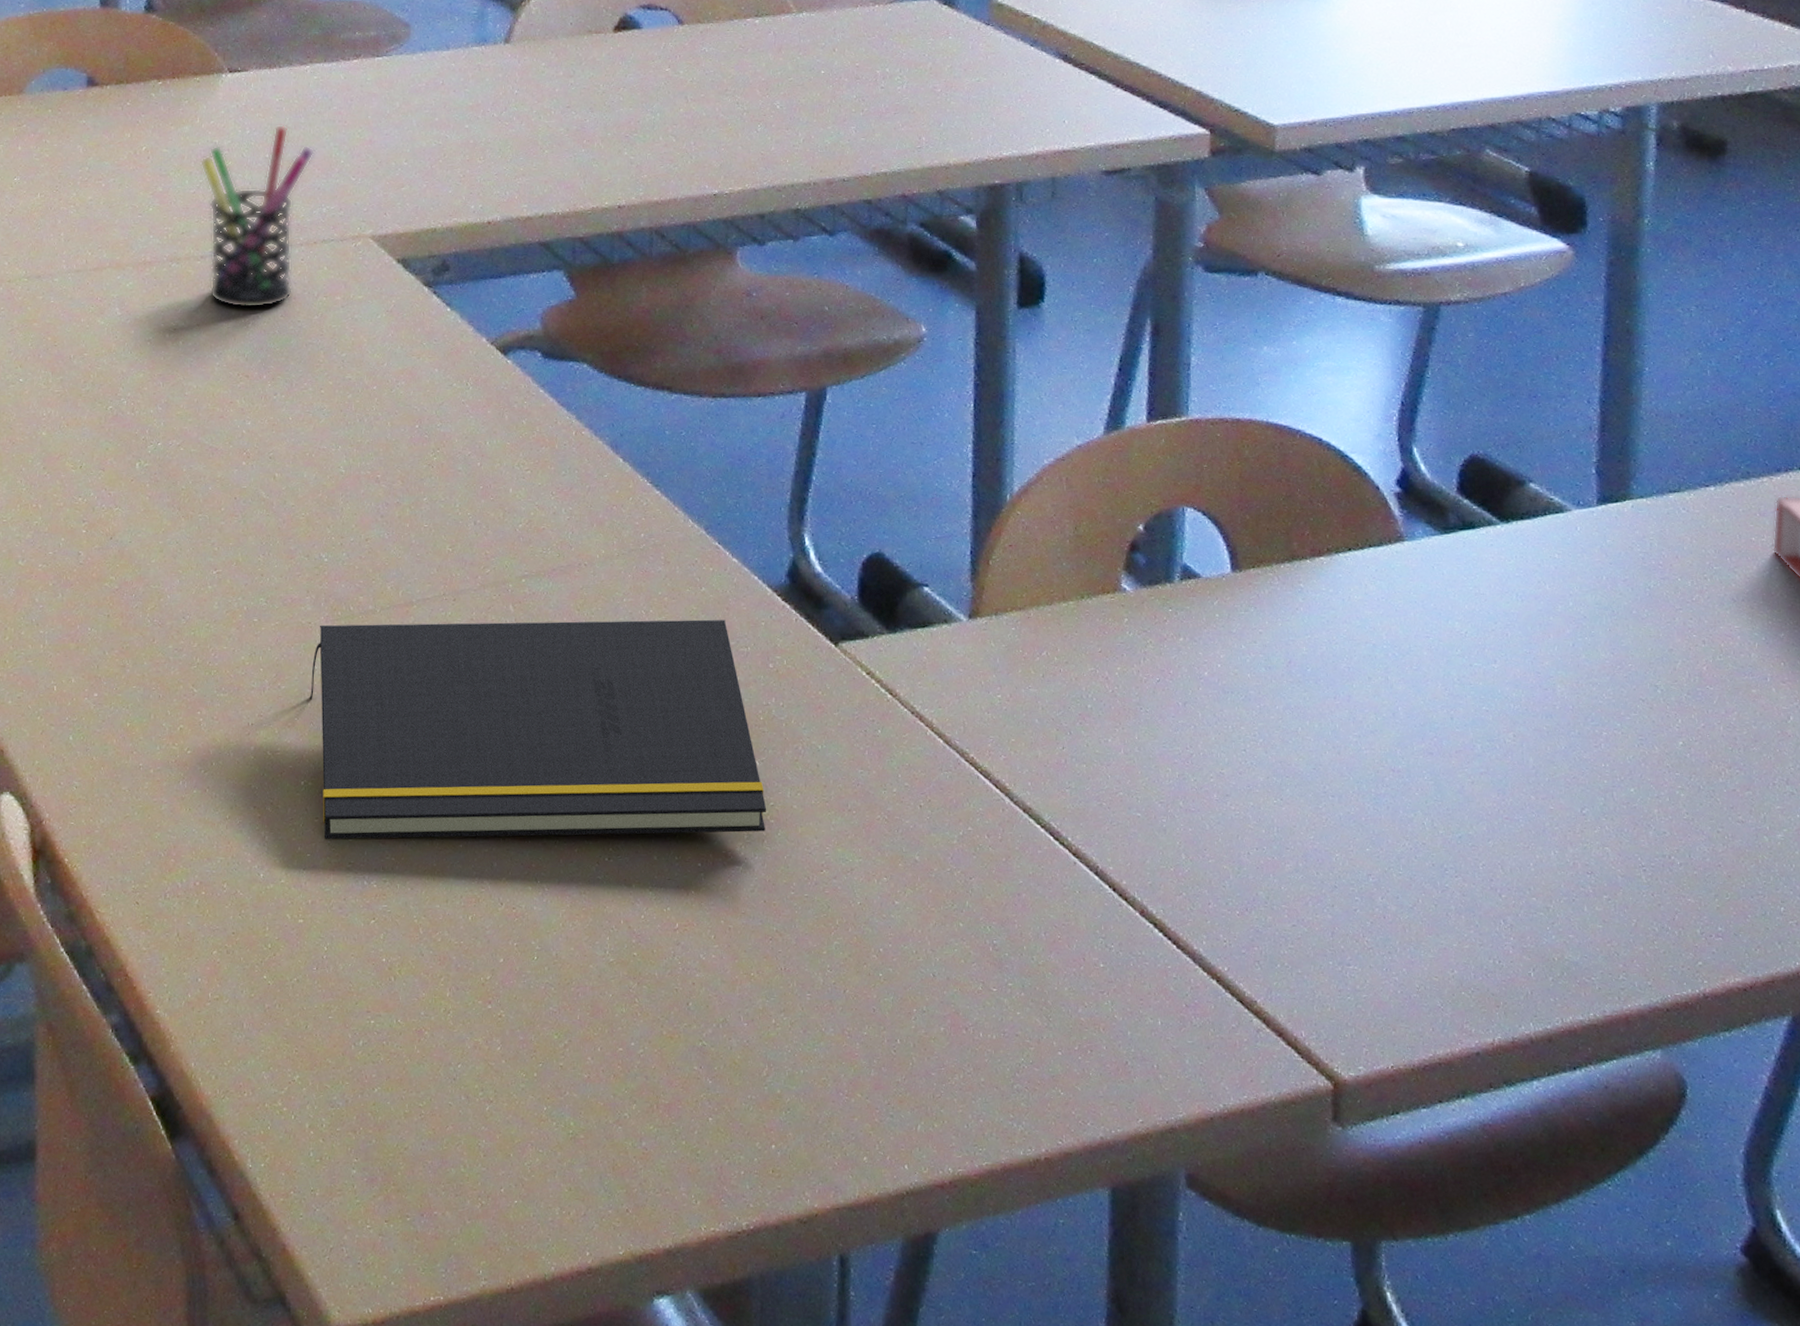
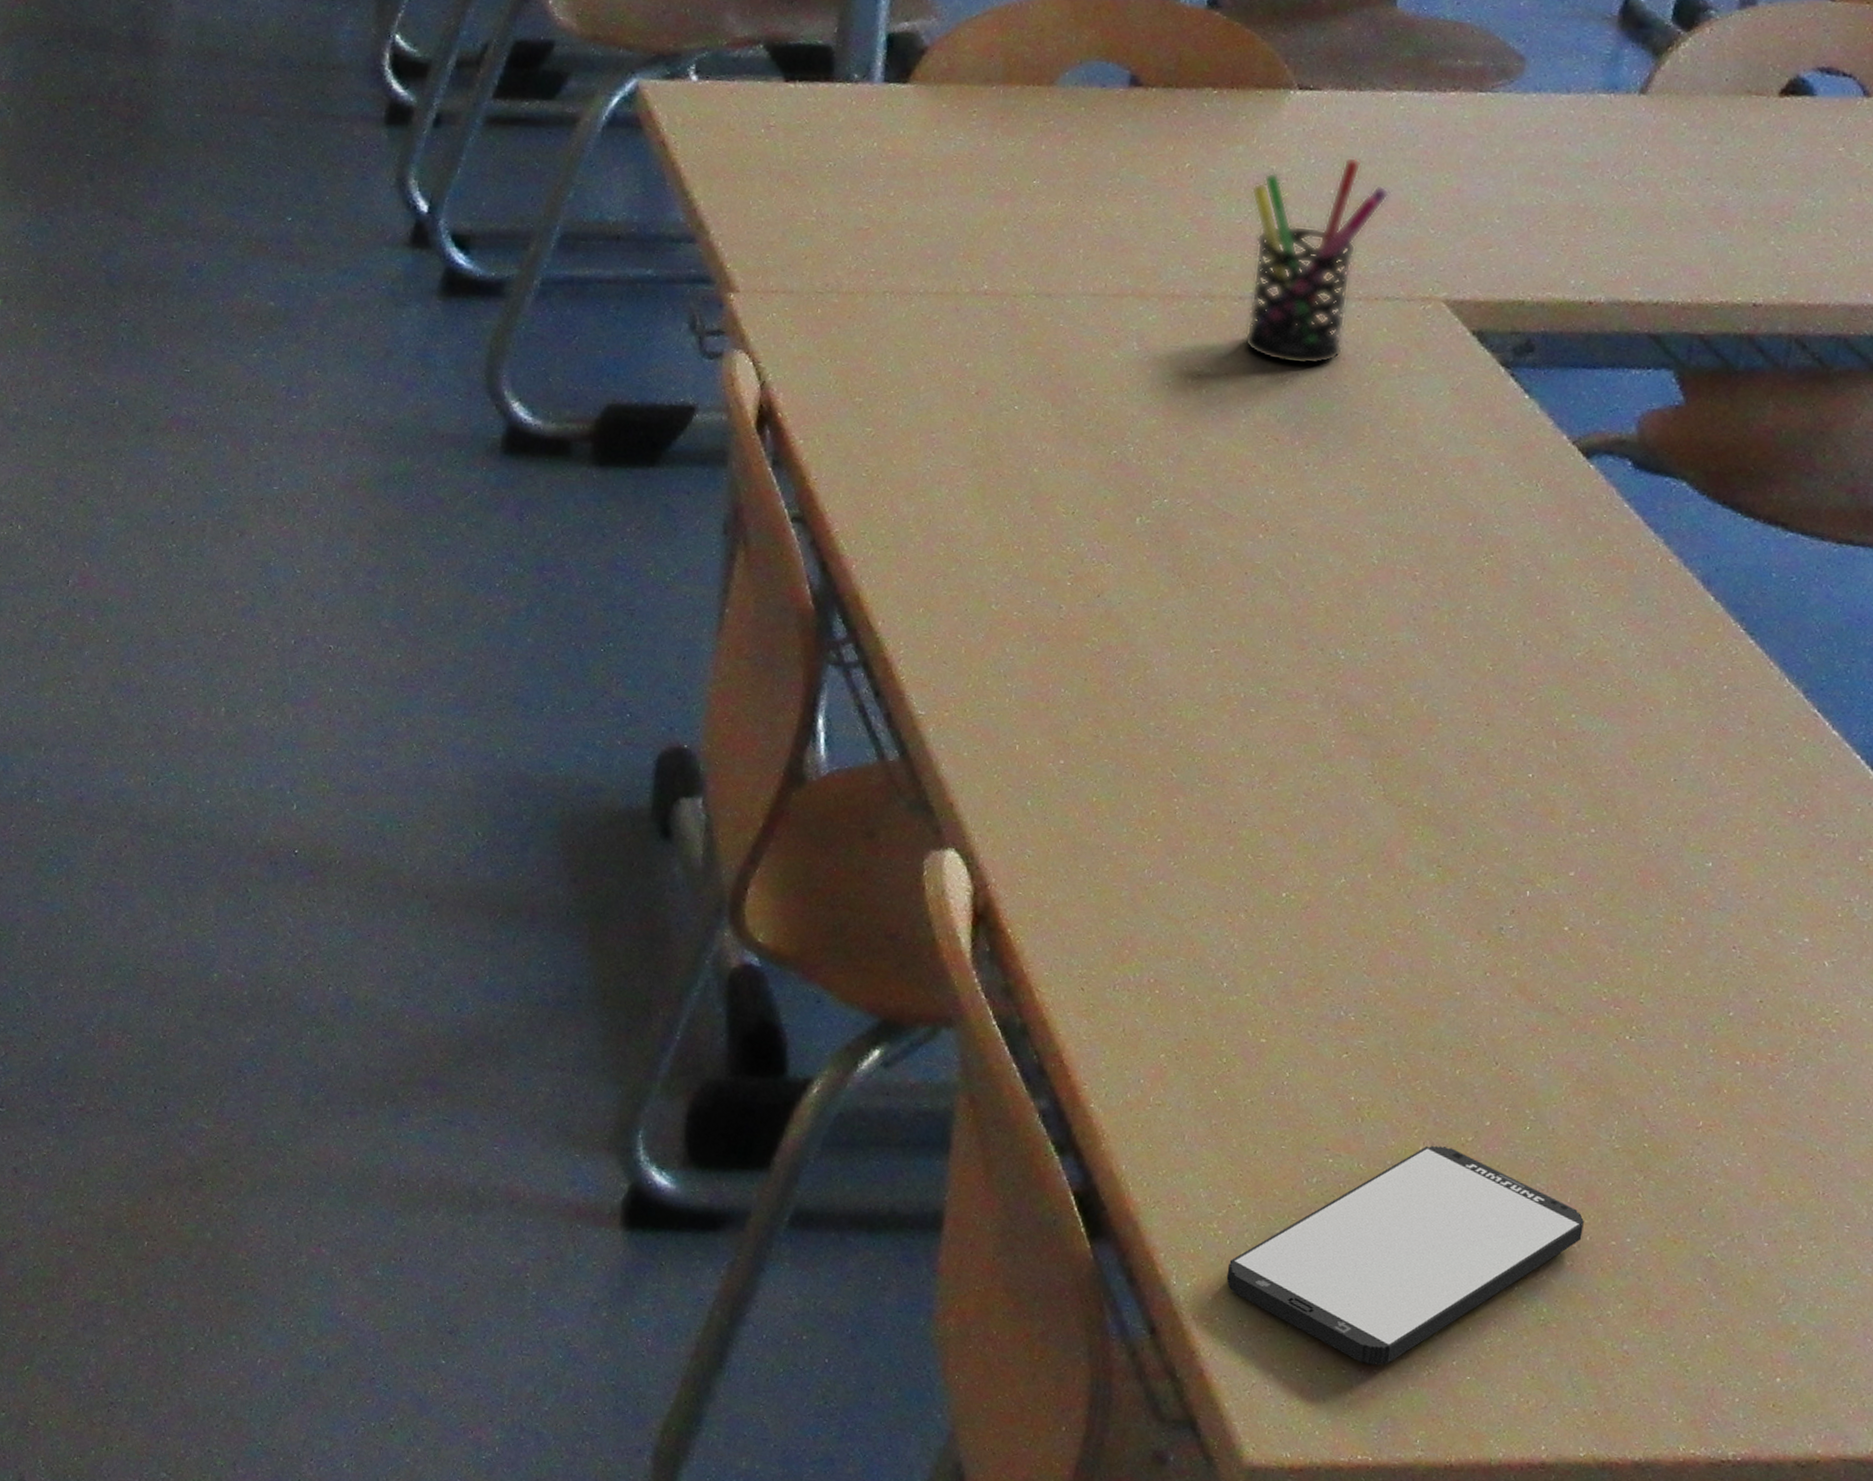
smartphone: none [295,989,594,1209] -> present [1226,1145,1584,1366]
notepad: present [309,619,767,840] -> none [1302,727,1830,1041]

